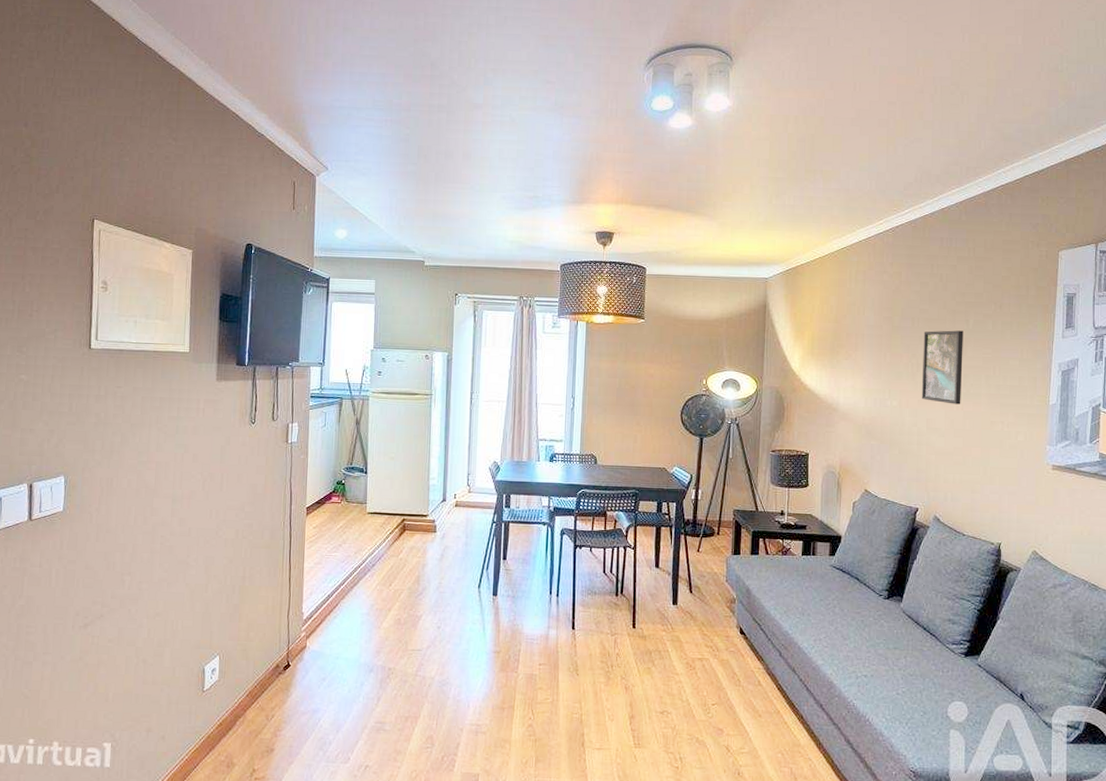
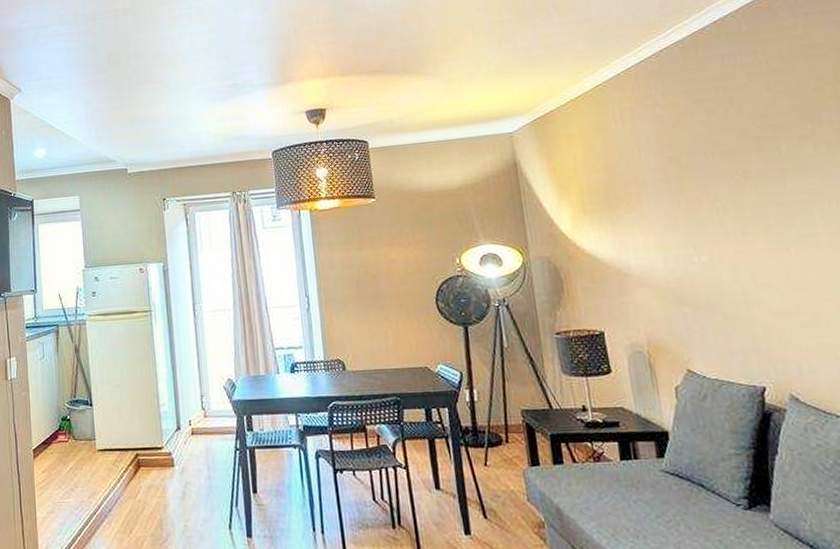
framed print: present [921,330,963,405] -> none [723,160,794,251]

